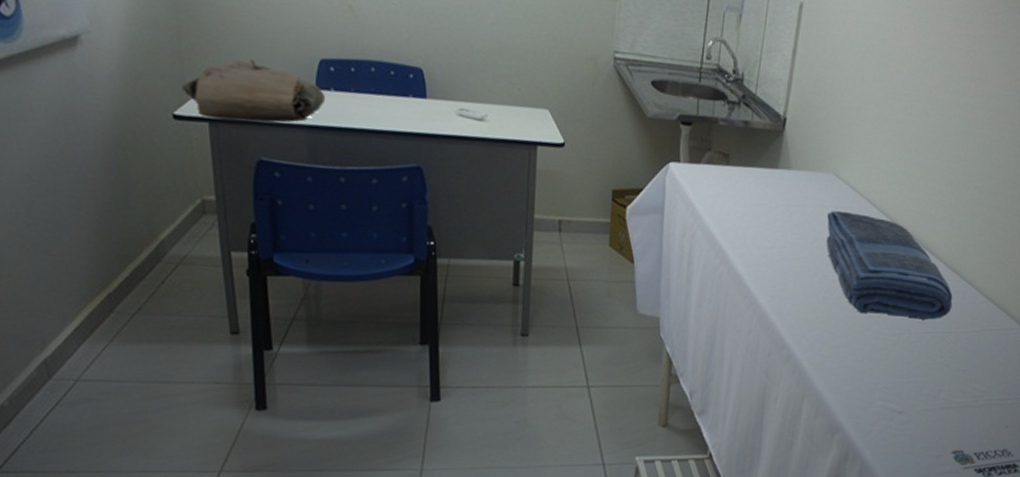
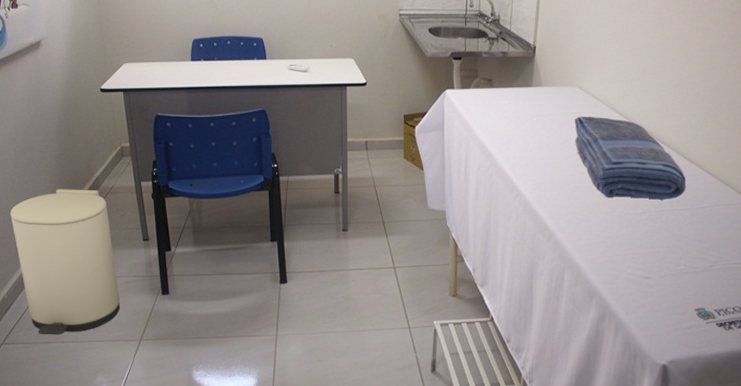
pedal bin: none [18,253,190,462] -> present [10,189,120,335]
bag: present [181,58,326,123] -> none [104,44,198,89]

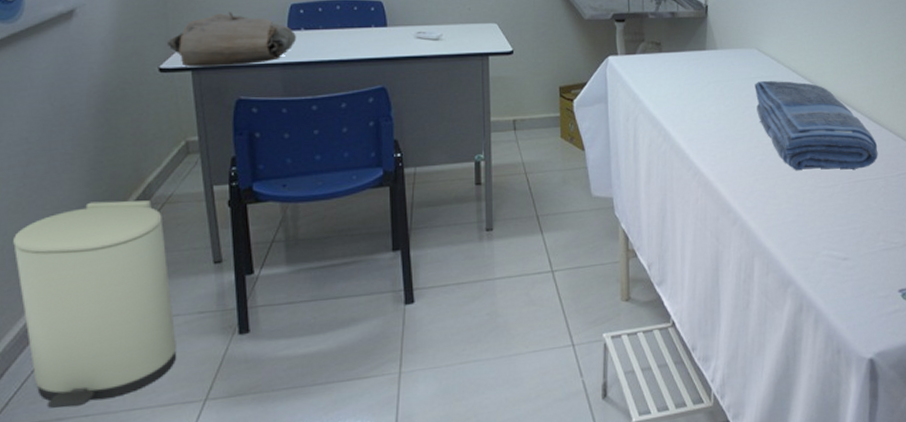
bag: none [104,44,198,89] -> present [166,11,297,68]

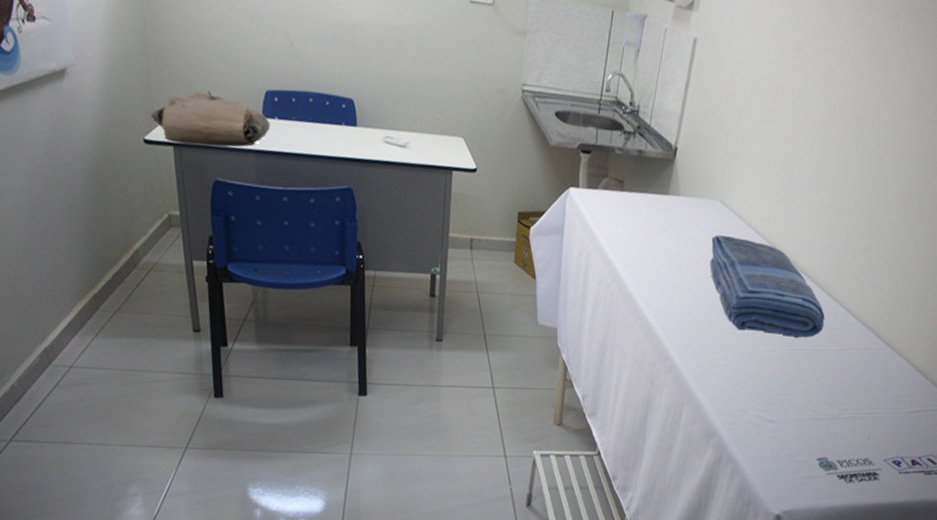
pedal bin: present [13,200,176,409] -> none [23,259,161,435]

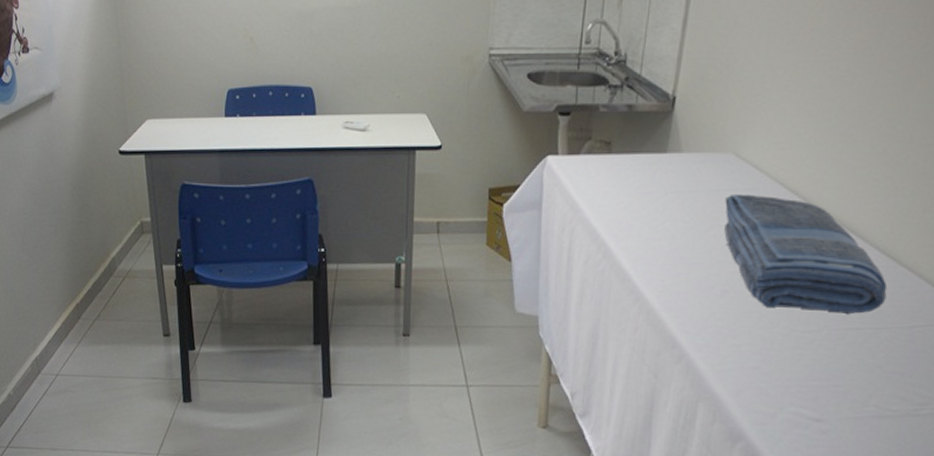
bag: present [150,89,271,147] -> none [124,95,233,152]

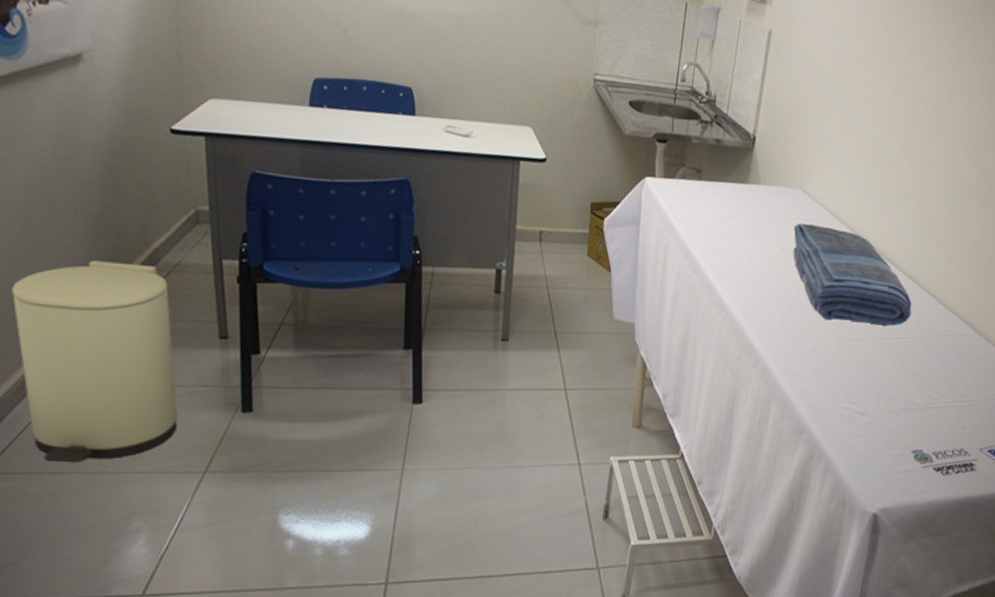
pedal bin: none [18,270,135,442] -> present [12,260,178,463]

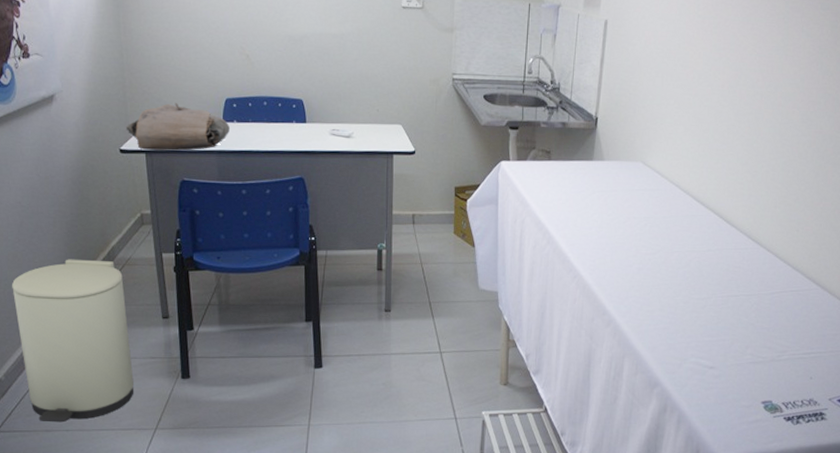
bag: none [179,77,319,138] -> present [125,102,231,151]
towel: present [793,223,912,326] -> none [637,193,754,284]

